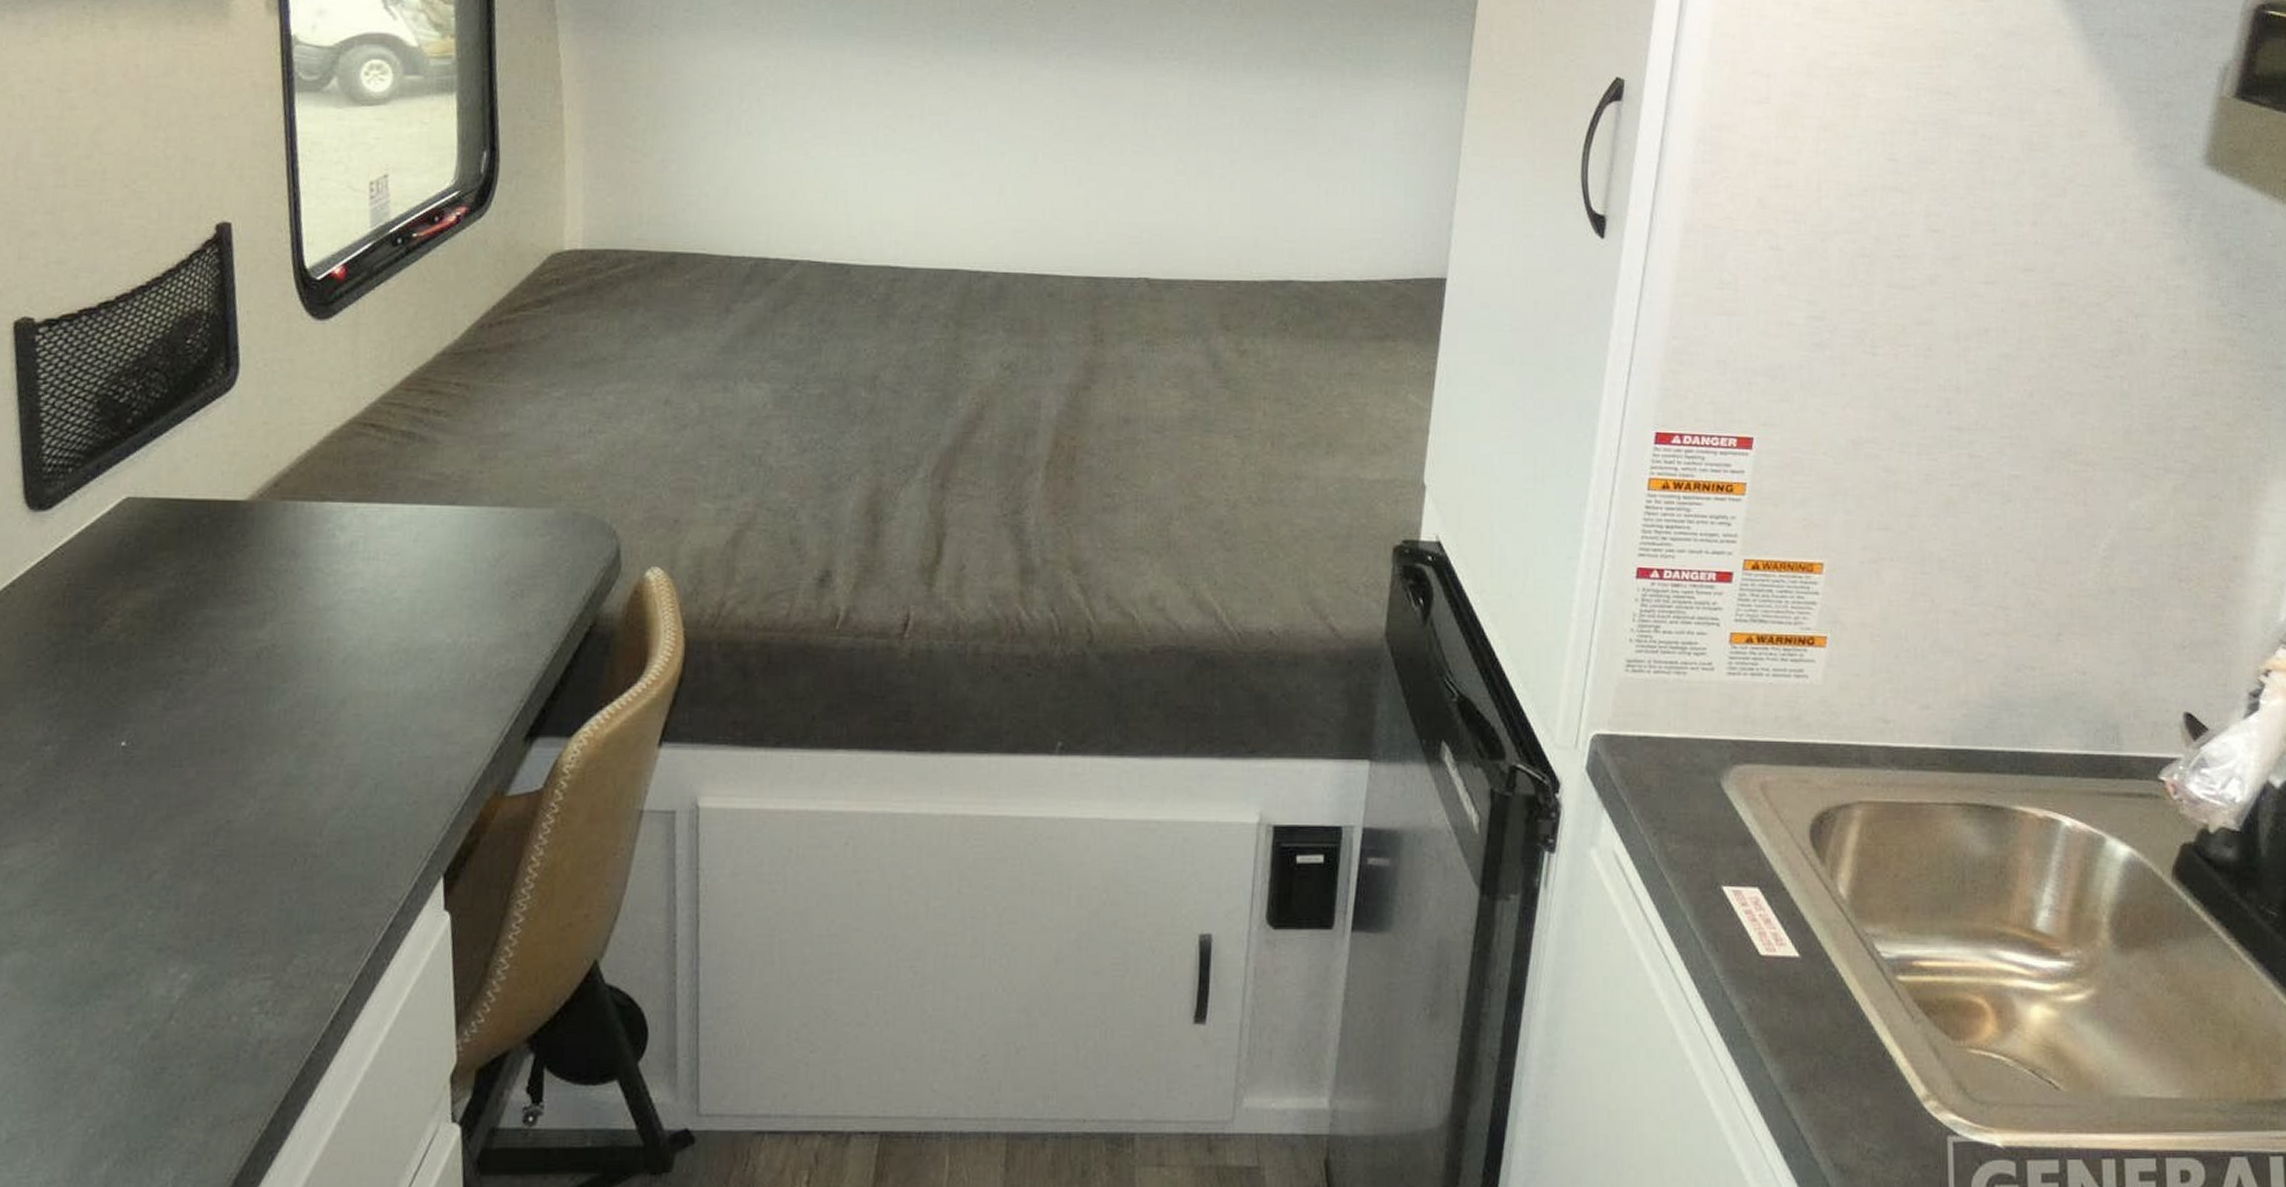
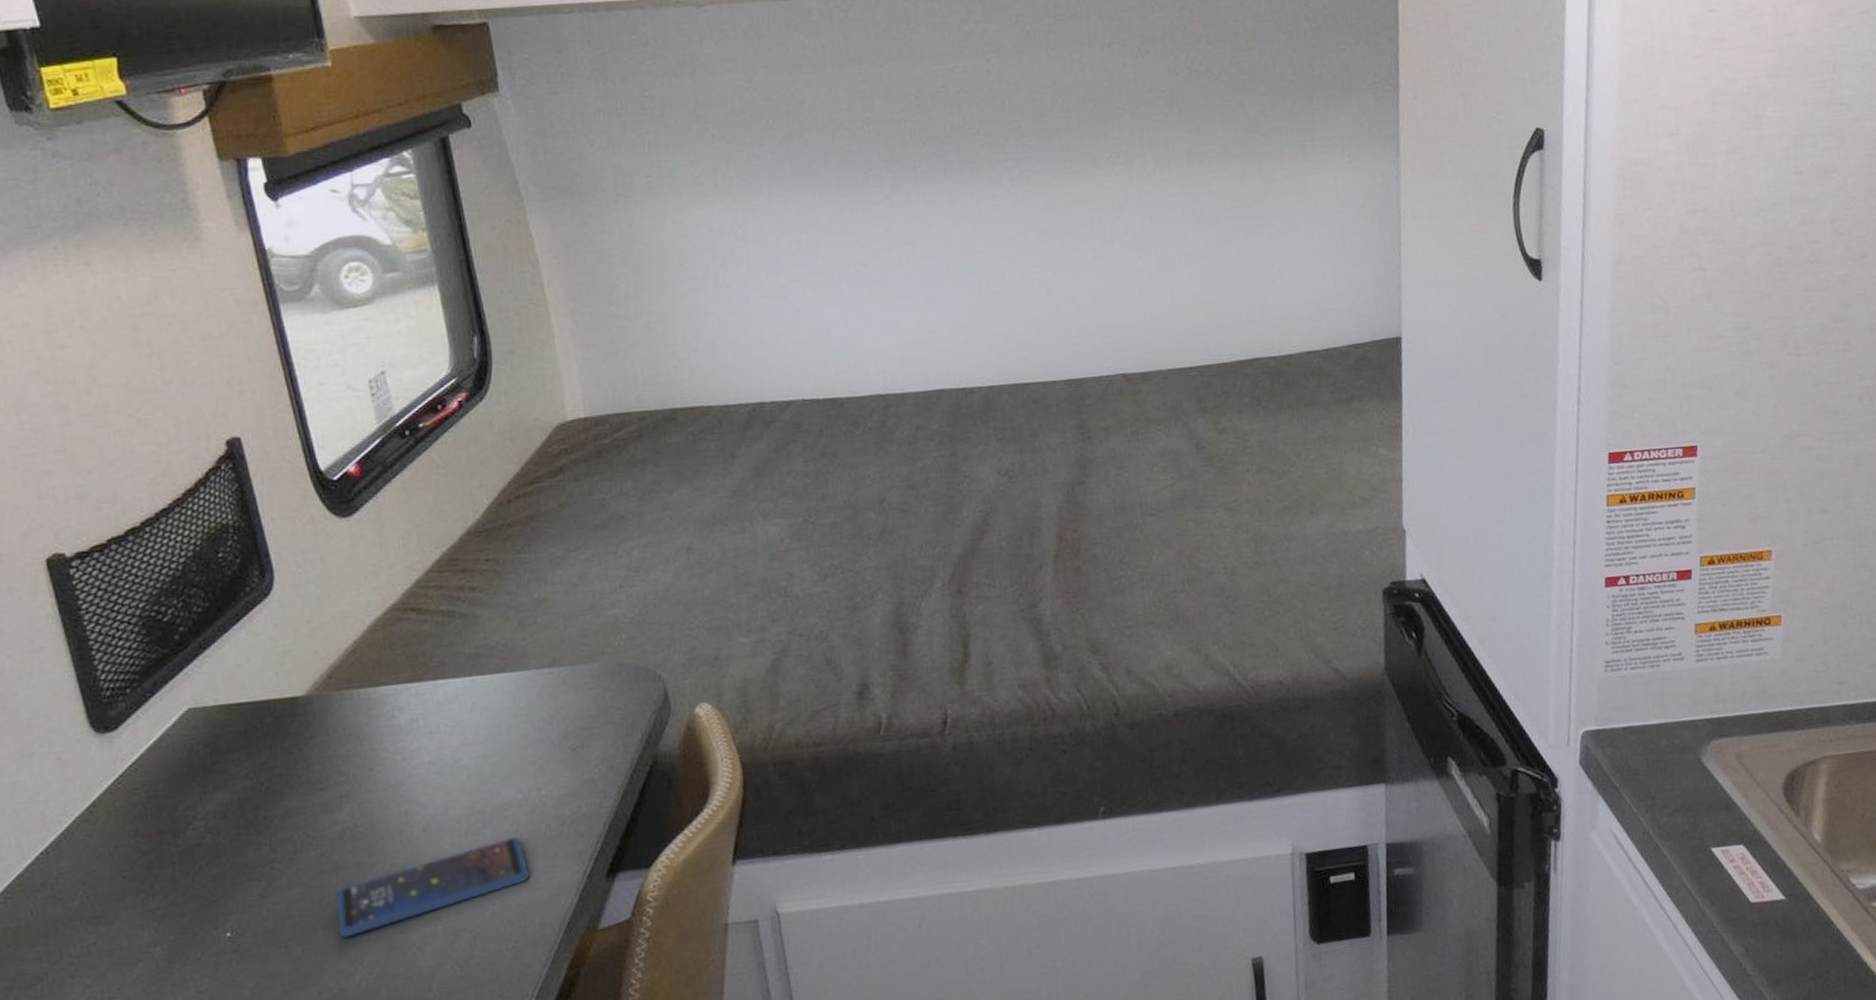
smartphone: none [236,682,445,766] -> present [335,836,530,938]

